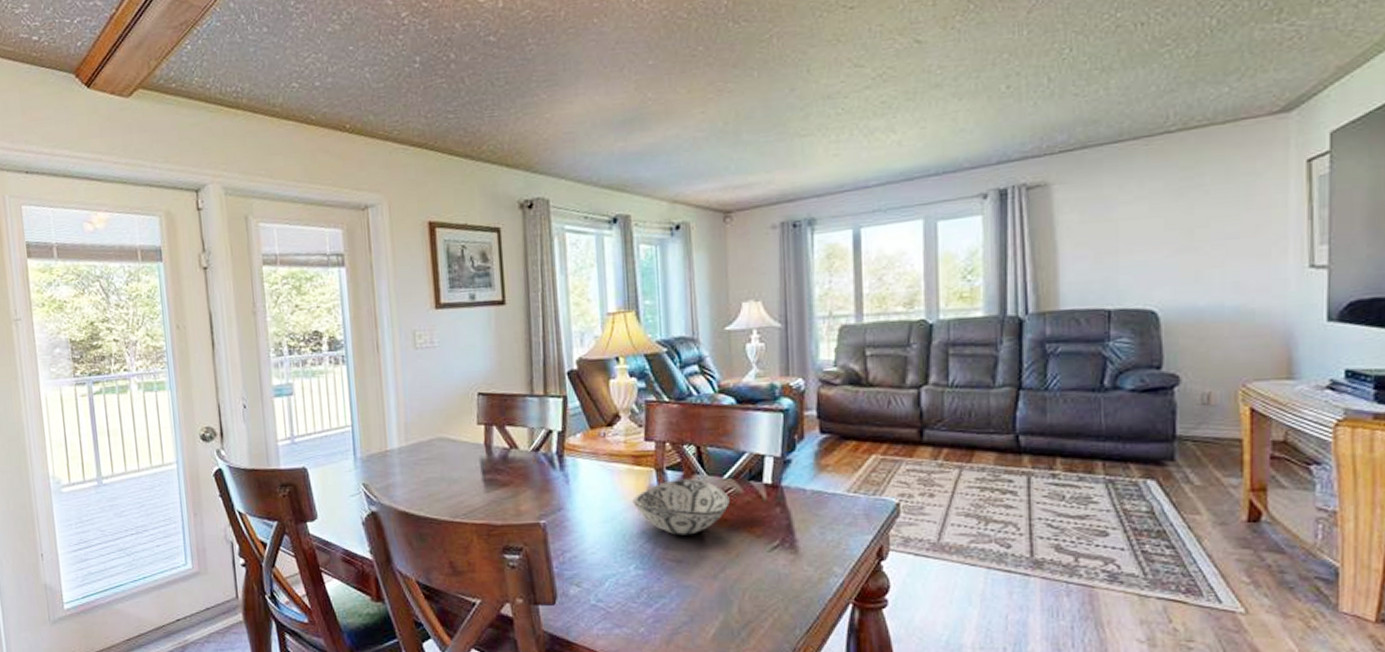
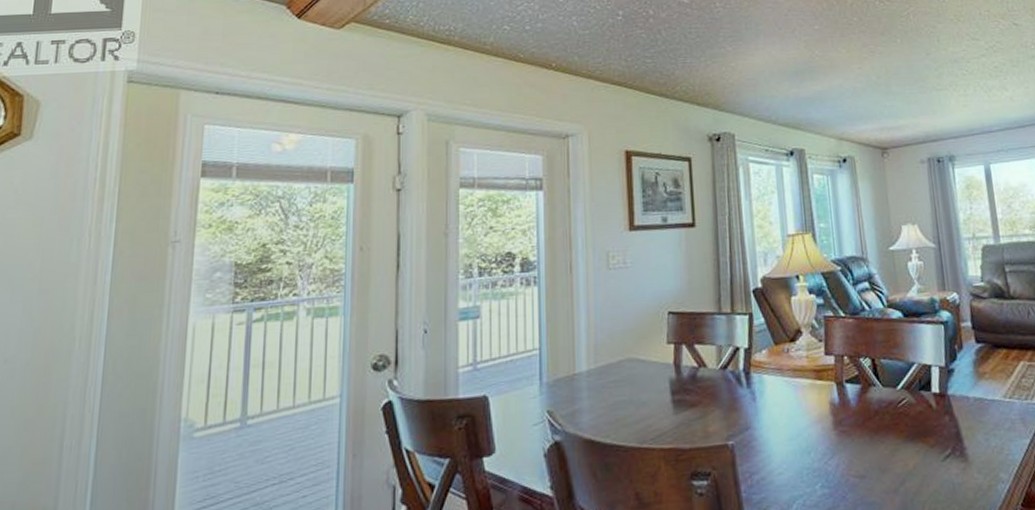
decorative bowl: present [632,479,730,536] -> none [816,391,904,450]

